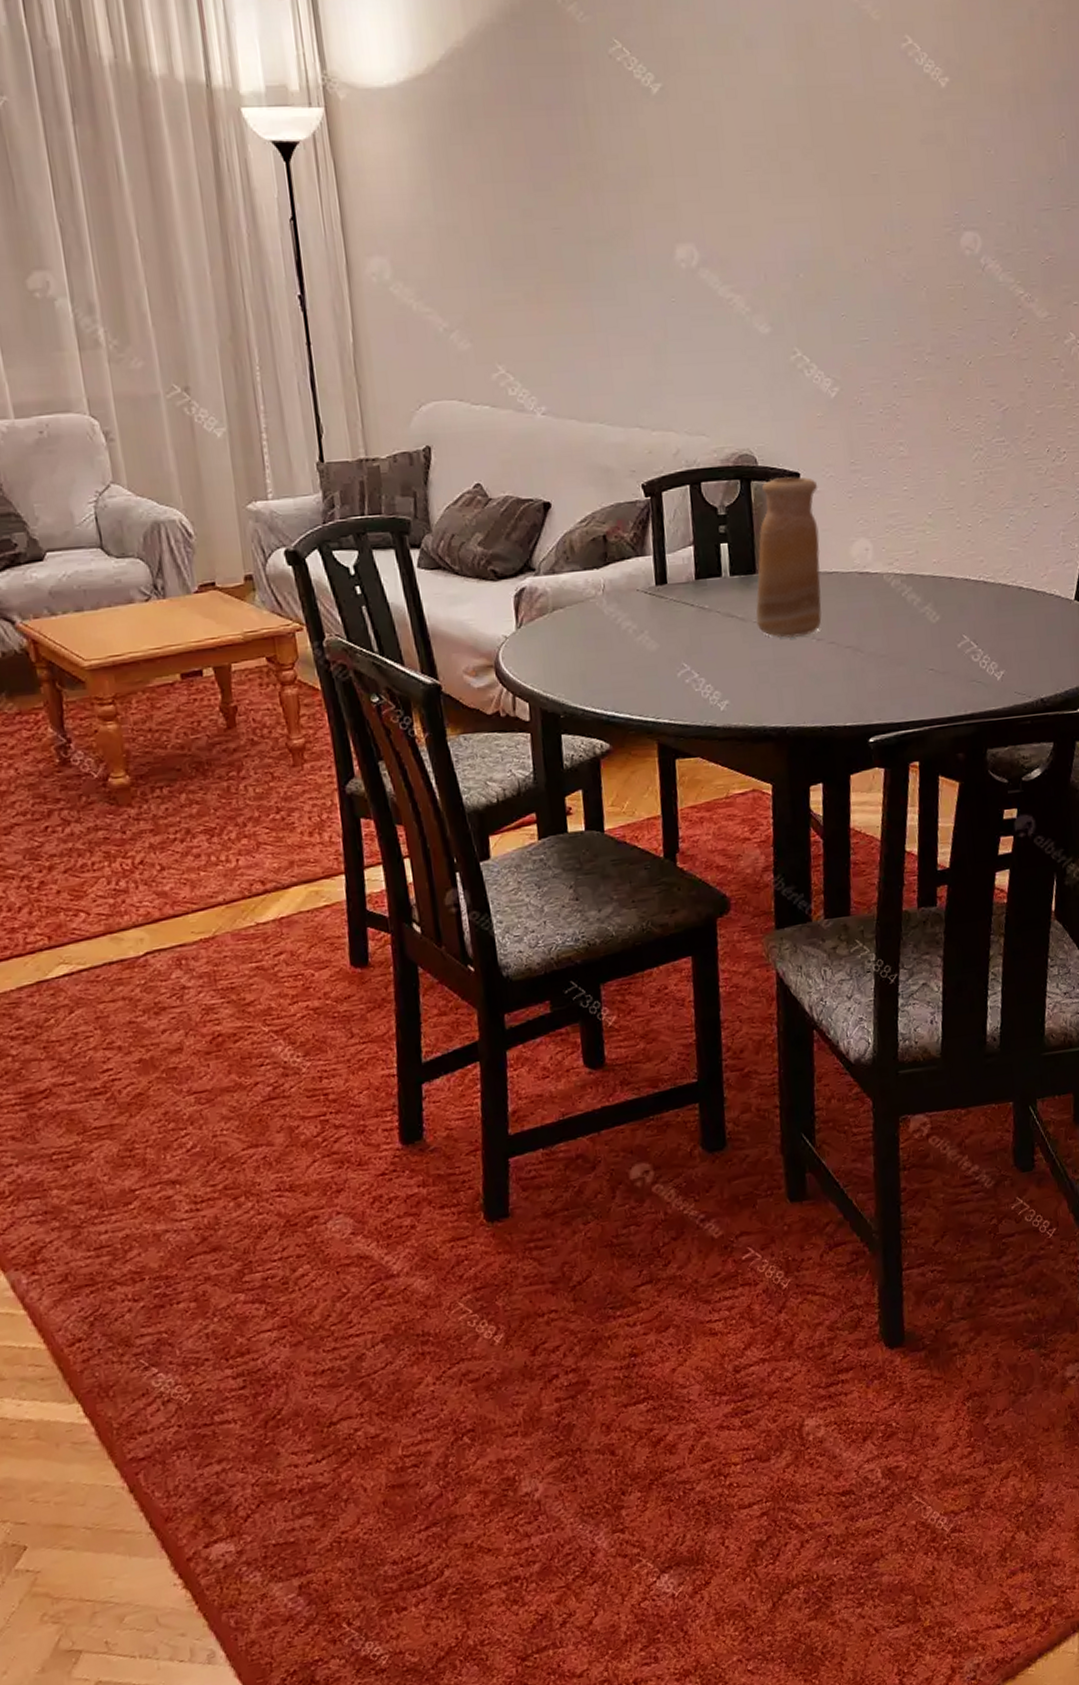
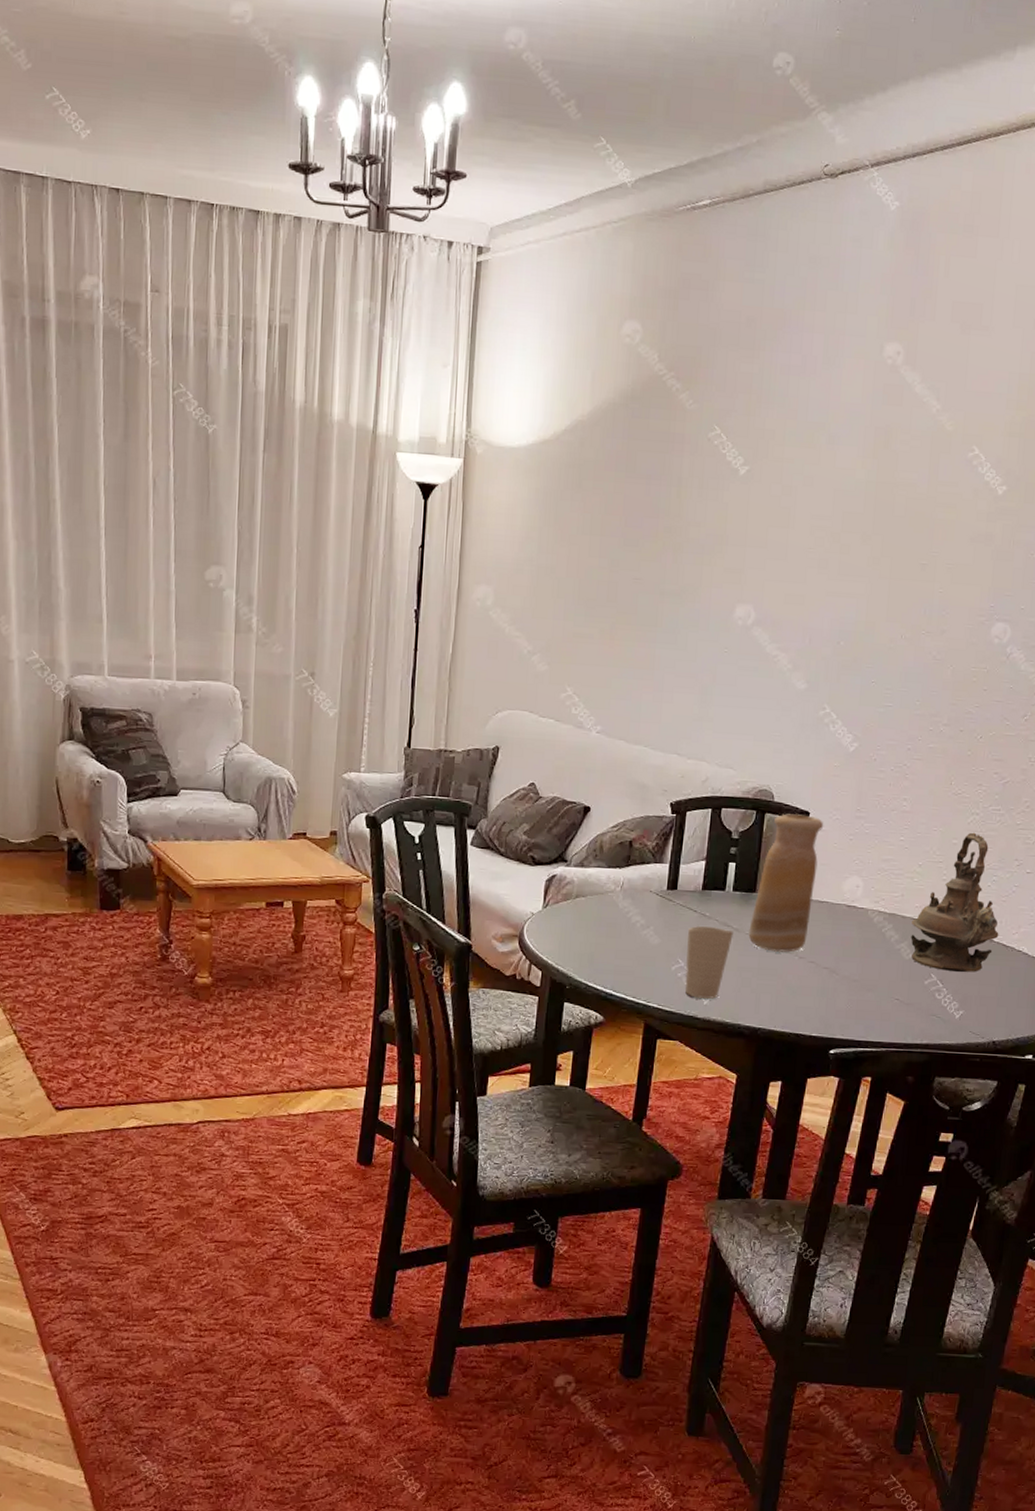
cup: none [687,620,740,706] -> present [684,925,733,999]
teapot: none [932,470,1027,630] -> present [911,832,999,972]

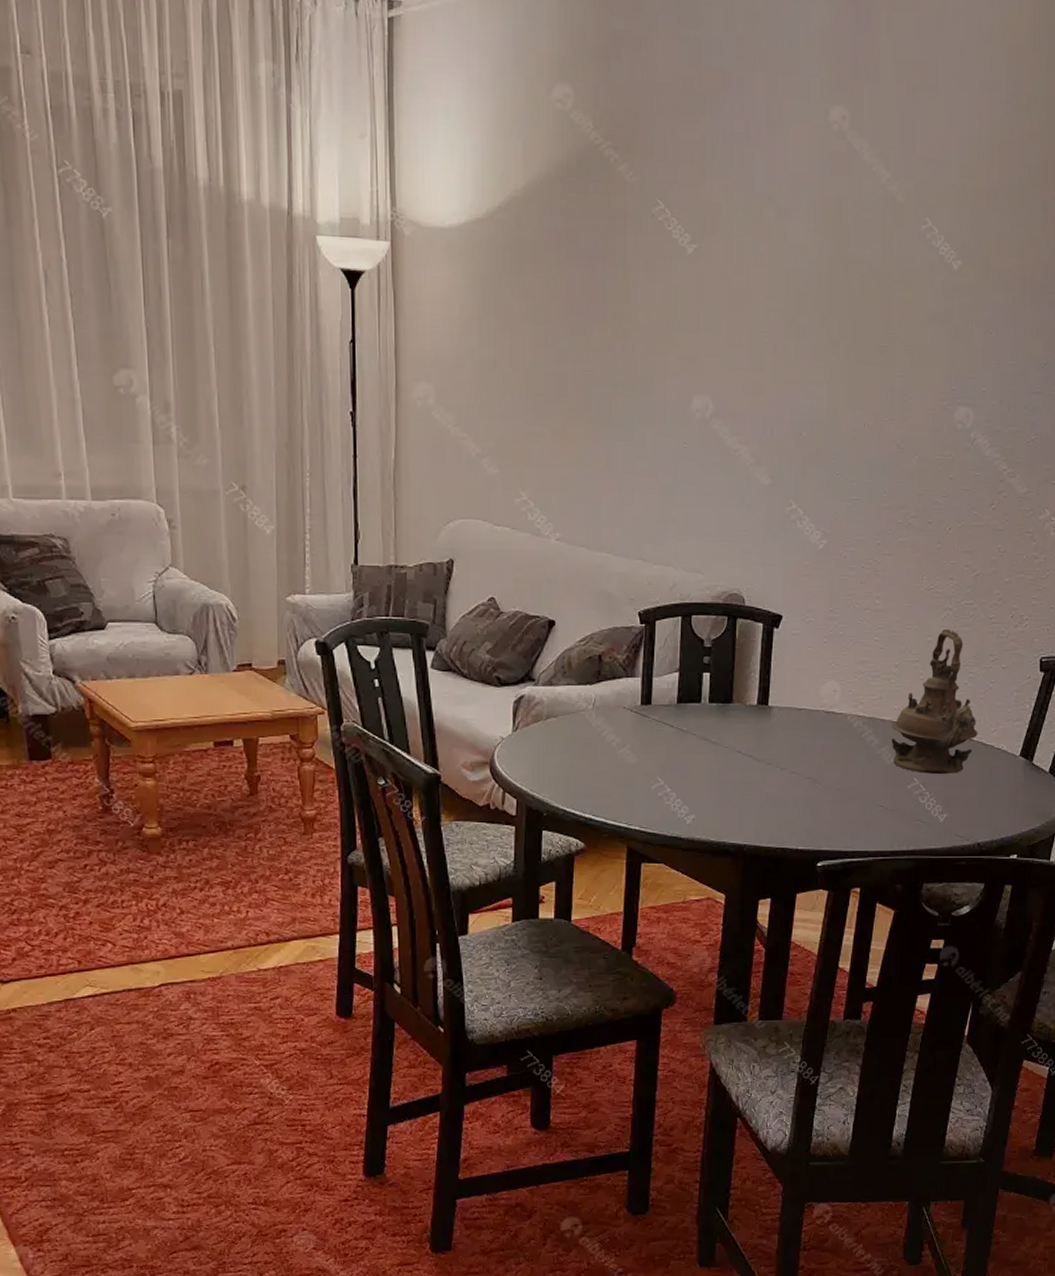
cup: present [684,925,733,999] -> none [665,741,712,819]
vase: present [748,813,824,953] -> none [728,617,798,764]

